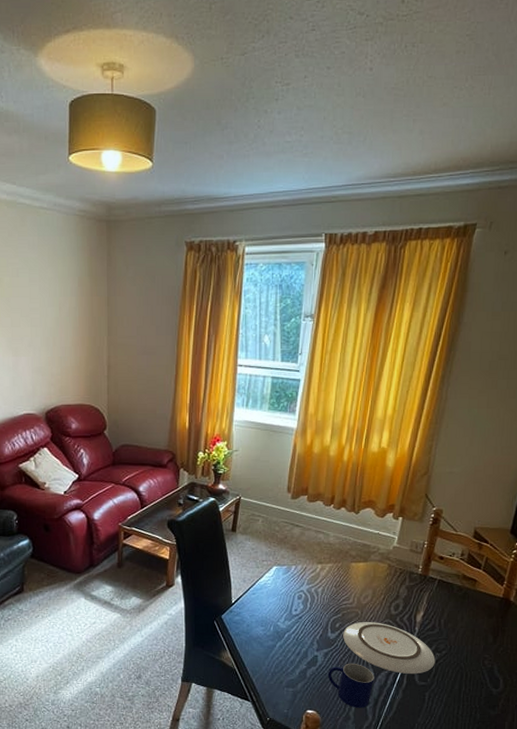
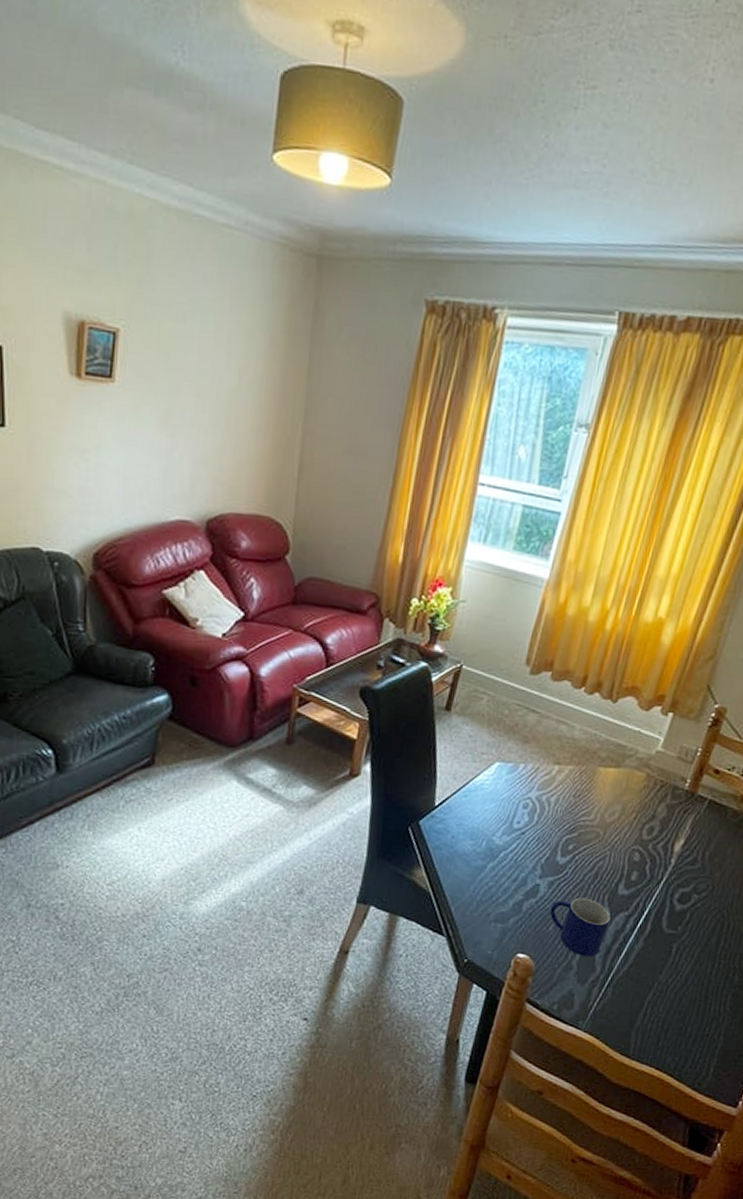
plate: present [343,622,436,675] -> none [576,845,692,920]

